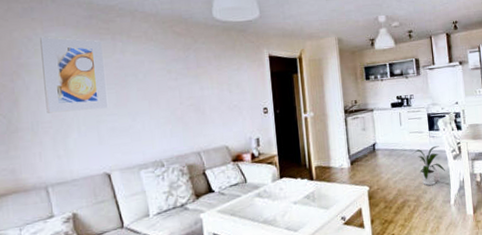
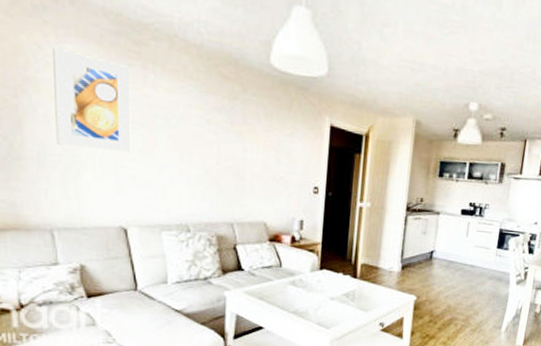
house plant: present [413,146,445,186] -> none [473,266,505,308]

